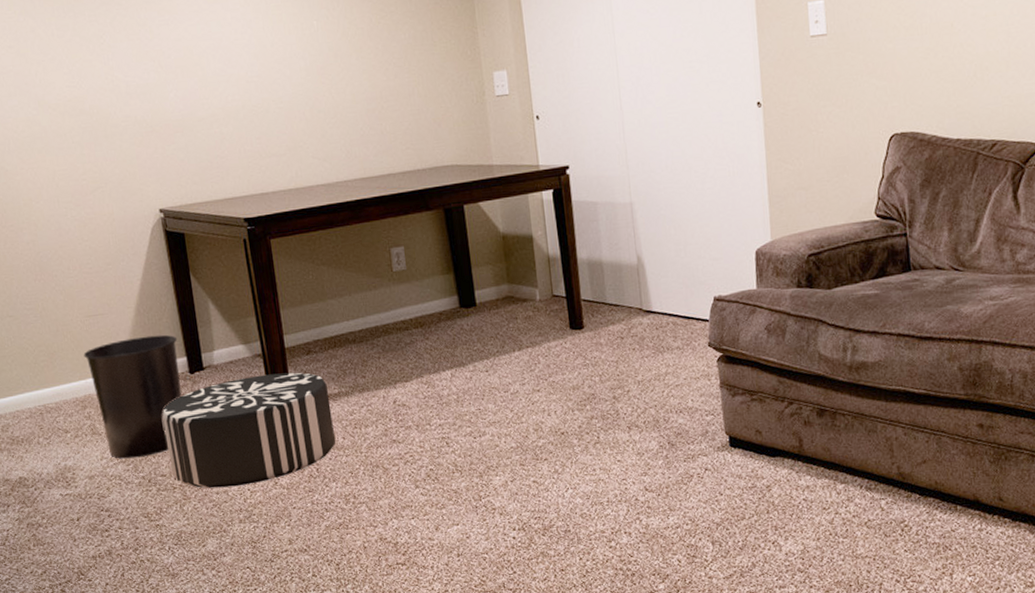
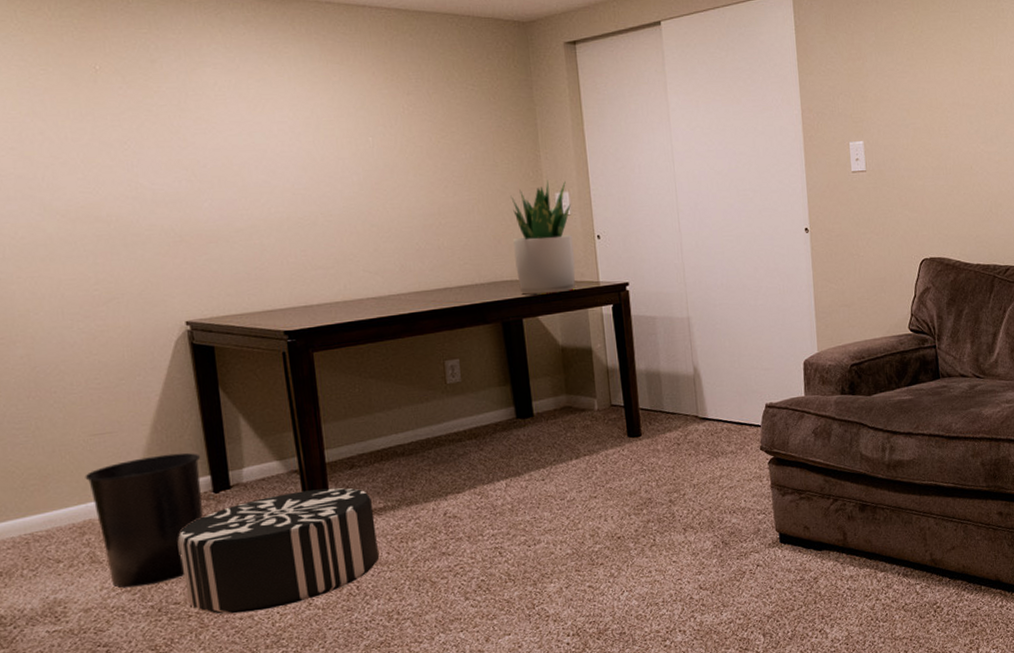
planter: none [449,58,515,181] -> present [510,180,576,295]

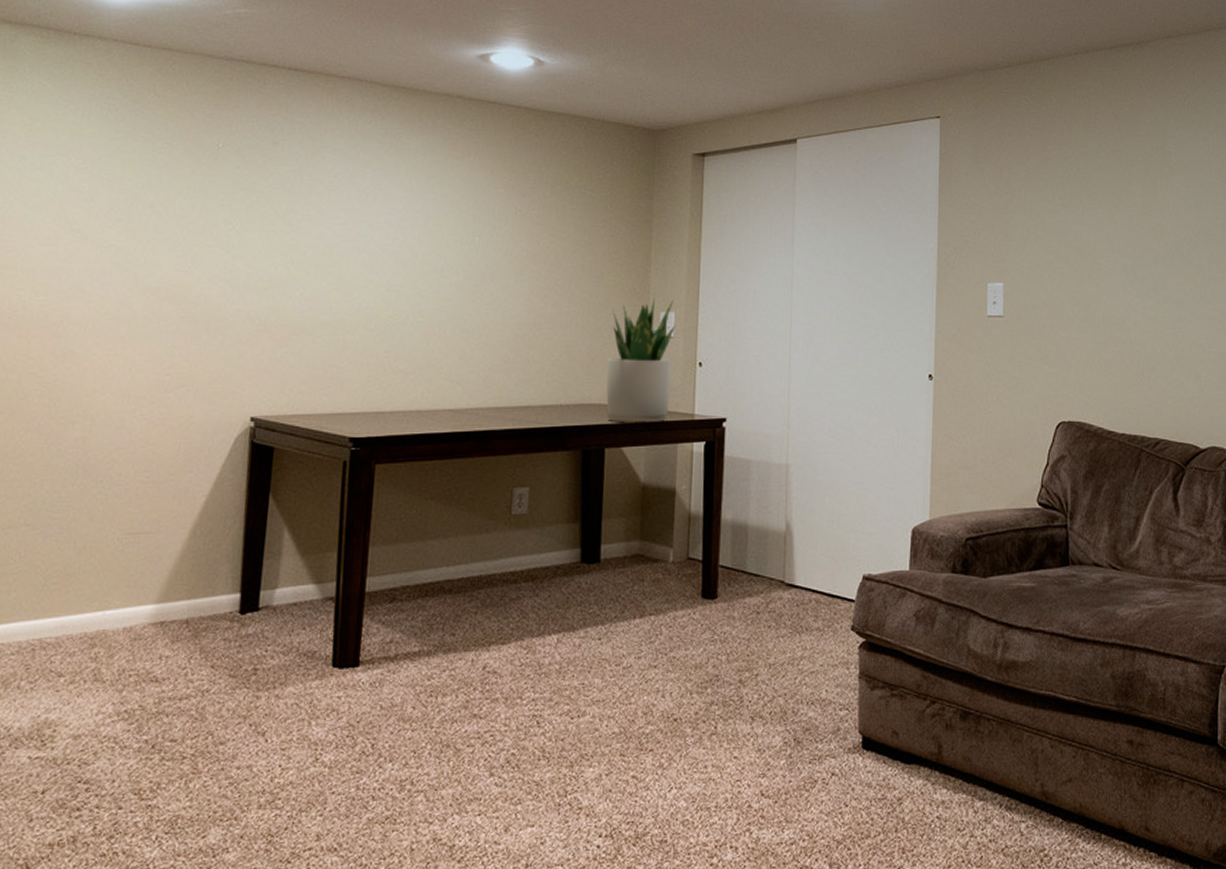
waste bin: present [85,452,203,588] -> none [109,564,235,715]
pouf: present [178,487,380,614] -> none [185,622,407,761]

